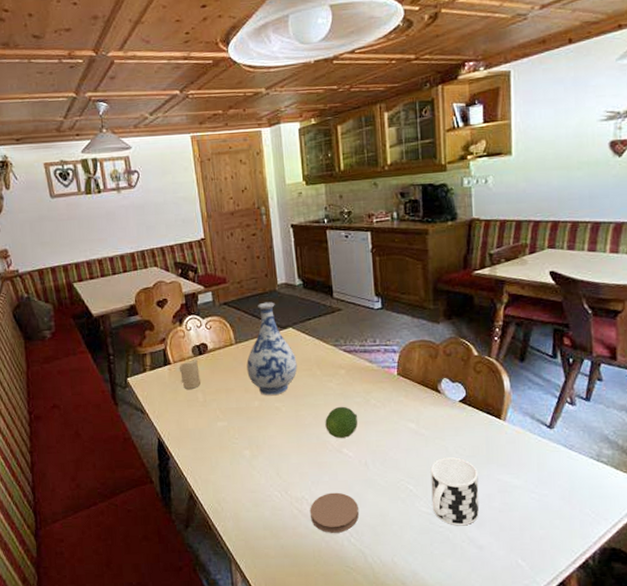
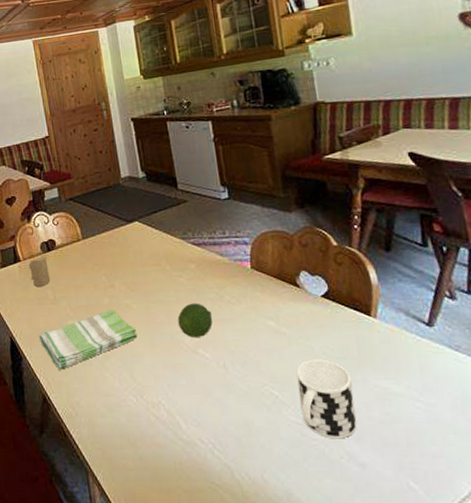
dish towel: none [187,411,285,469] -> present [38,309,138,370]
vase: present [247,302,297,396] -> none [94,195,146,293]
coaster: present [309,492,359,533] -> none [167,397,221,444]

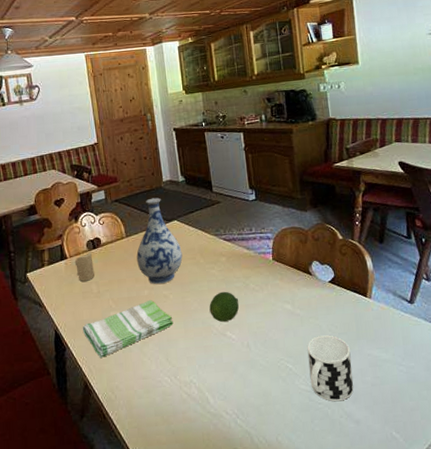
vase: none [94,195,146,293] -> present [136,197,183,285]

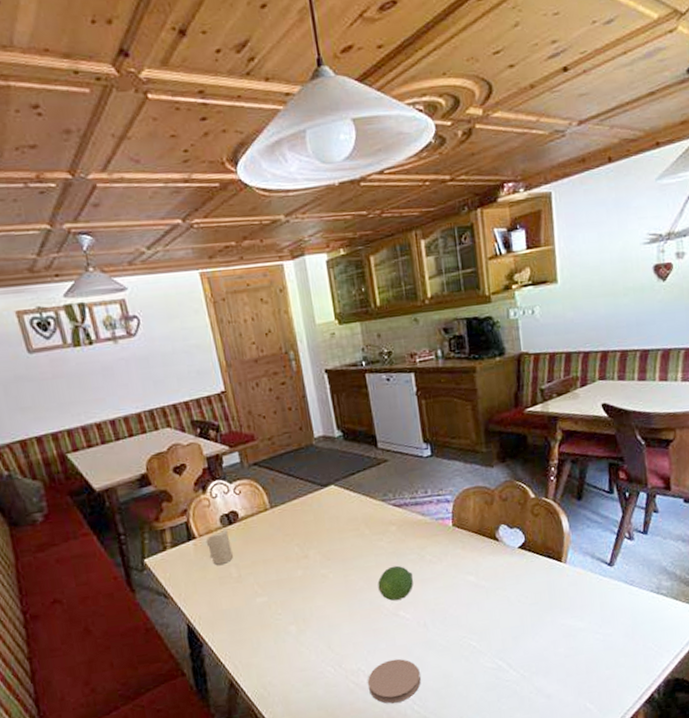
dish towel: present [82,299,173,358] -> none [221,581,335,652]
vase: present [136,197,183,285] -> none [285,458,343,563]
coaster: none [197,374,244,416] -> present [367,658,421,704]
cup: present [307,335,354,402] -> none [493,606,545,678]

